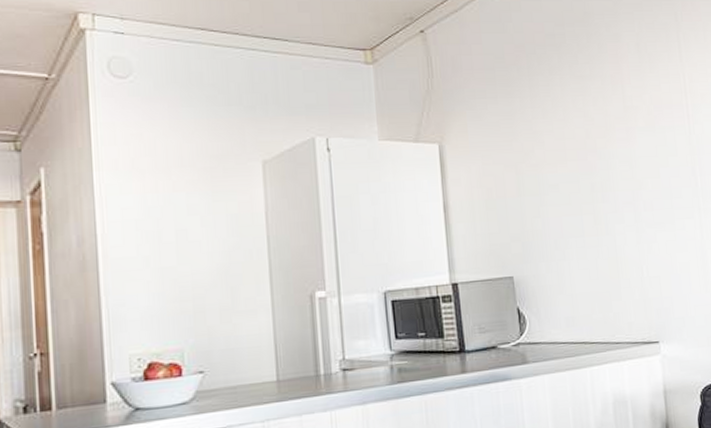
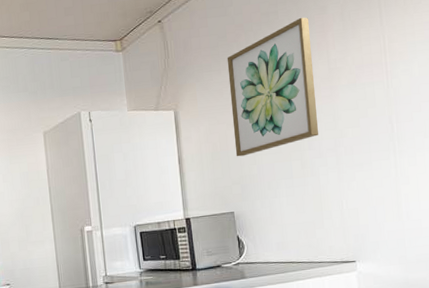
wall art: none [504,43,614,207] -> present [227,17,319,157]

